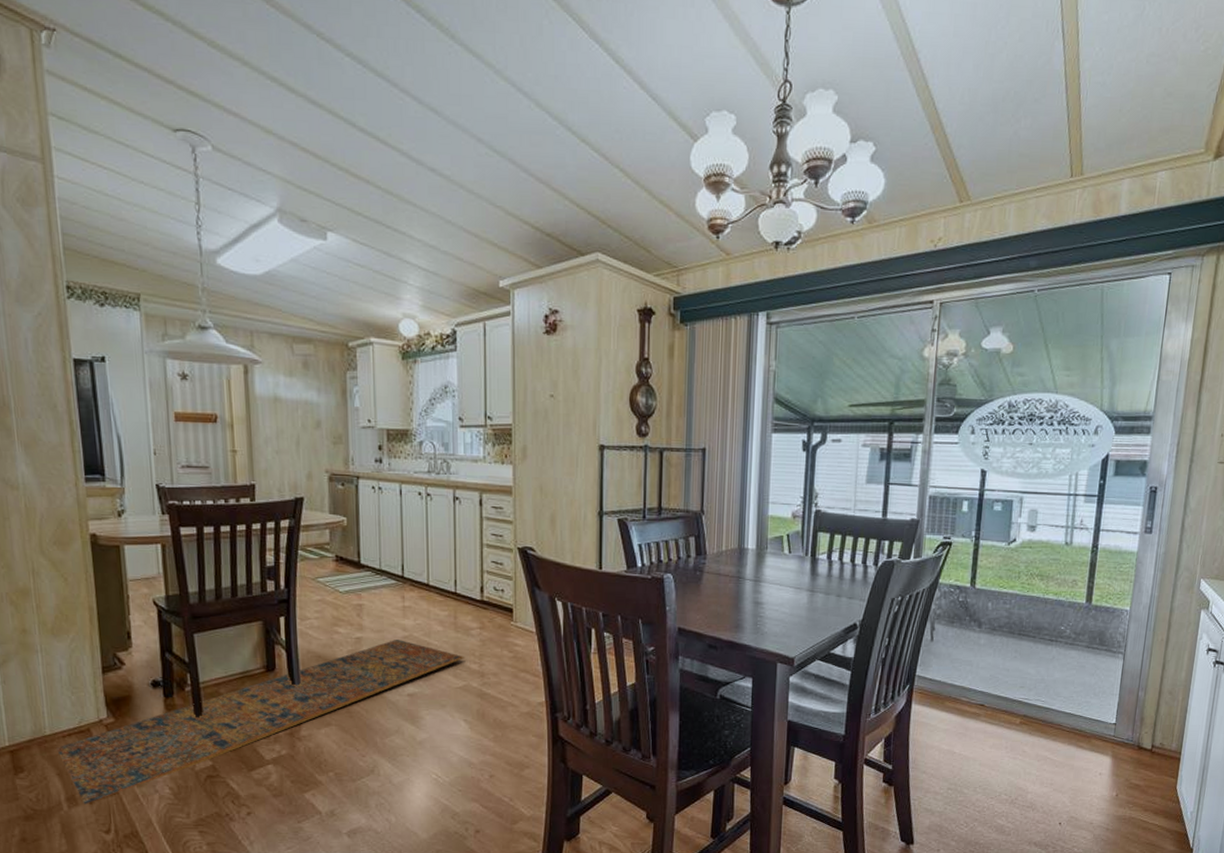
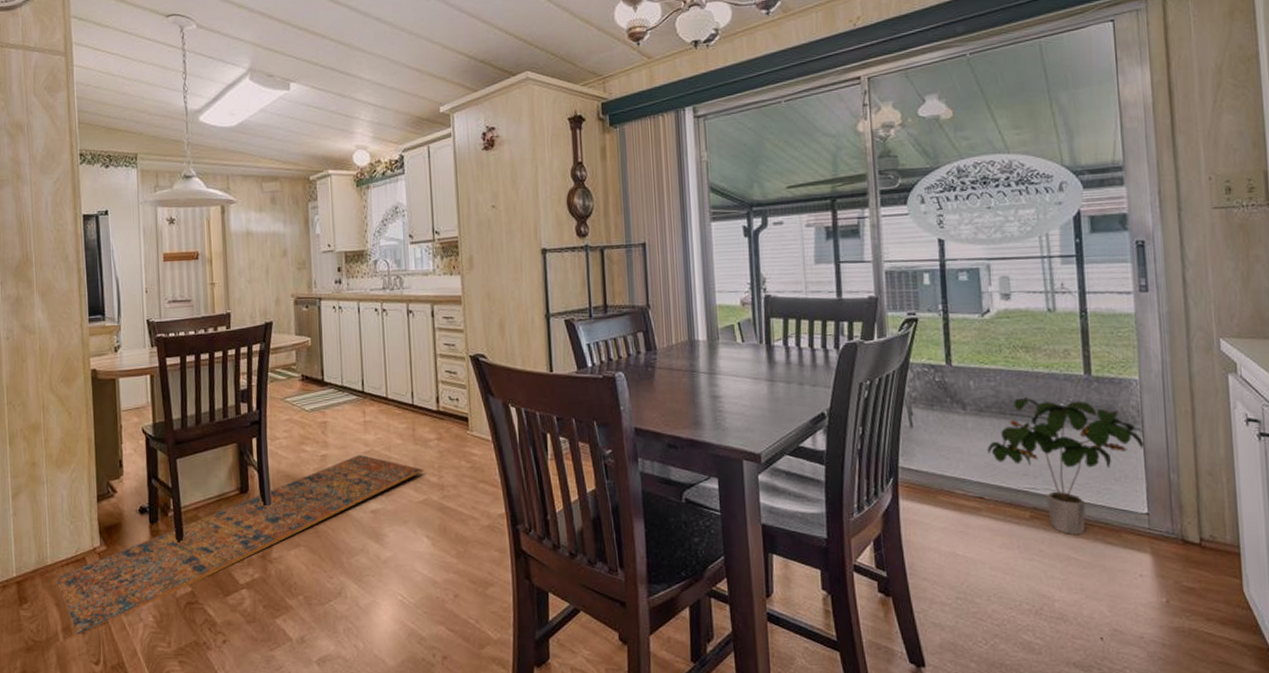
potted plant: none [993,620,1124,740] -> present [986,397,1145,536]

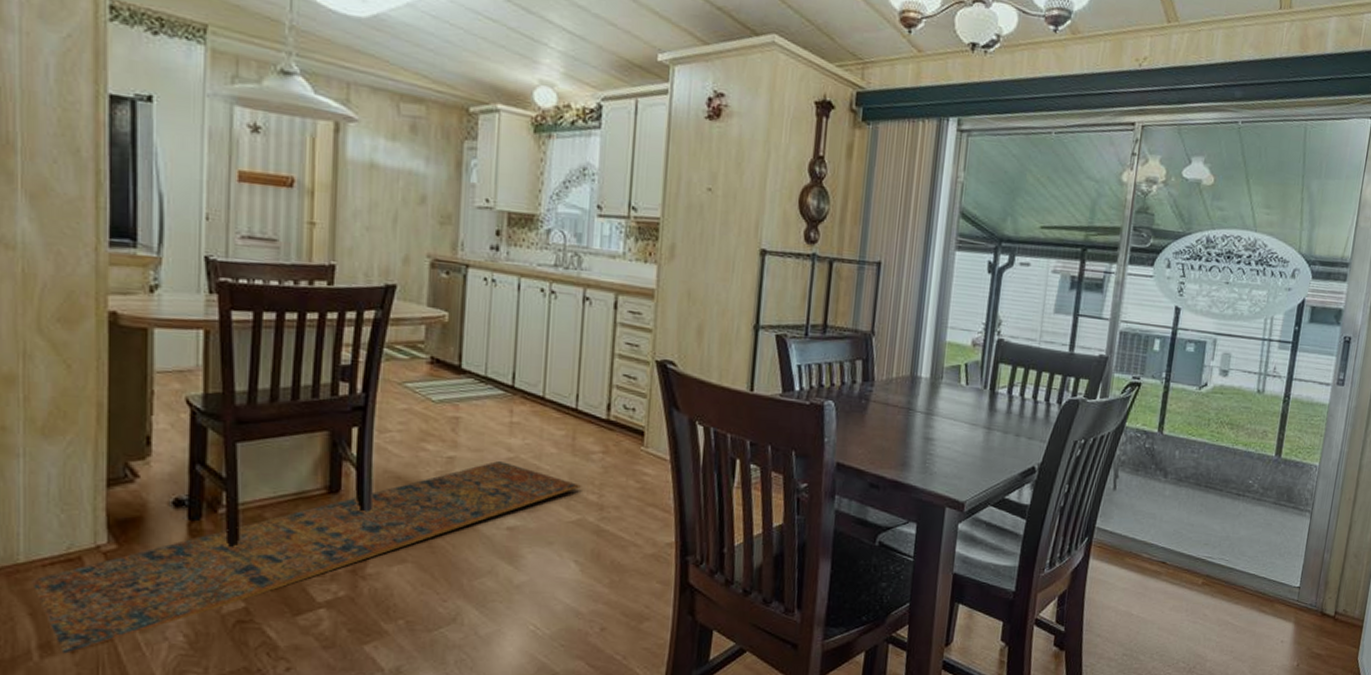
potted plant: present [986,397,1145,536] -> none [1177,472,1311,603]

